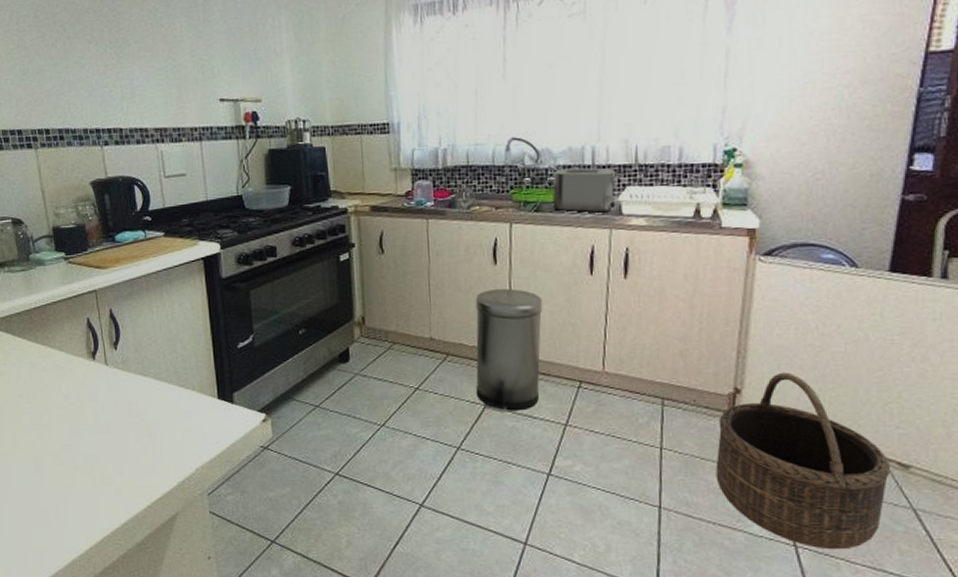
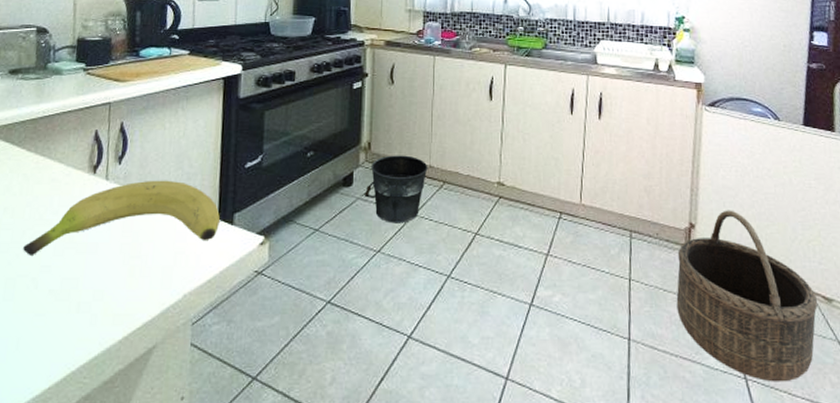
fruit: none [43,363,221,436] -> present [23,180,221,255]
bucket: none [362,328,429,398] -> present [364,155,428,224]
pedal bin: present [475,289,543,413] -> none [468,123,530,241]
toaster: present [553,168,618,214] -> none [541,21,594,62]

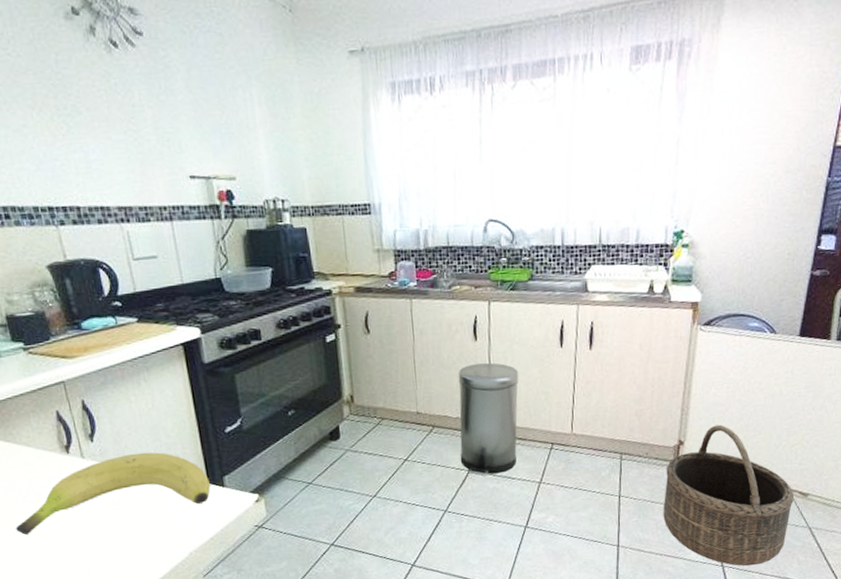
bucket: present [364,155,428,224] -> none [352,404,416,470]
pedal bin: none [468,123,530,241] -> present [458,362,519,476]

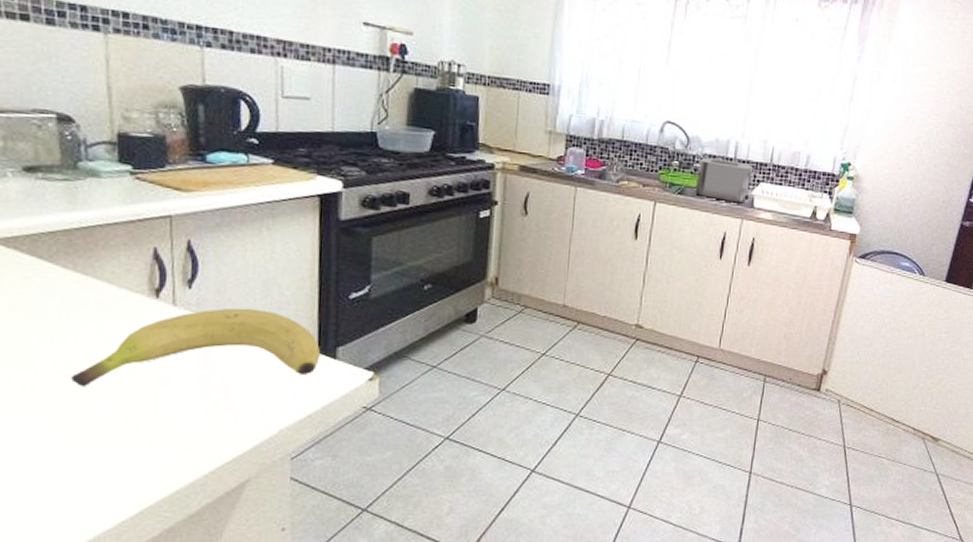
pedal bin: present [458,362,519,476] -> none [601,263,675,382]
toaster: none [527,248,584,291] -> present [695,157,754,205]
basket: present [663,424,794,567] -> none [798,358,926,508]

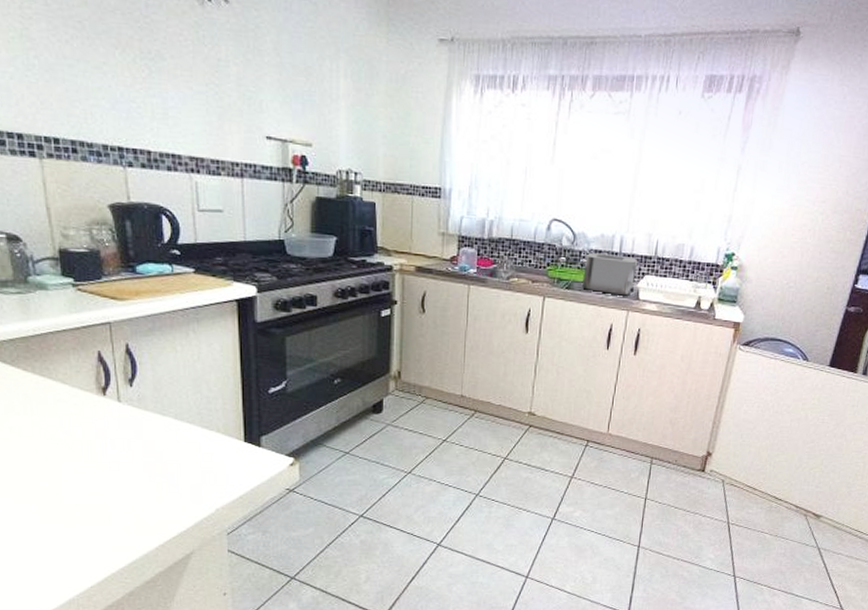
fruit: present [71,308,321,386] -> none [39,403,247,472]

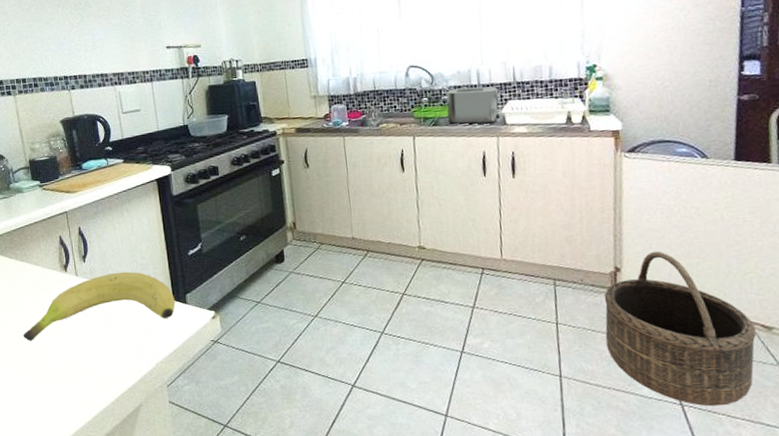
fruit: none [39,403,247,472] -> present [23,271,176,341]
basket: none [684,441,808,579] -> present [604,251,756,407]

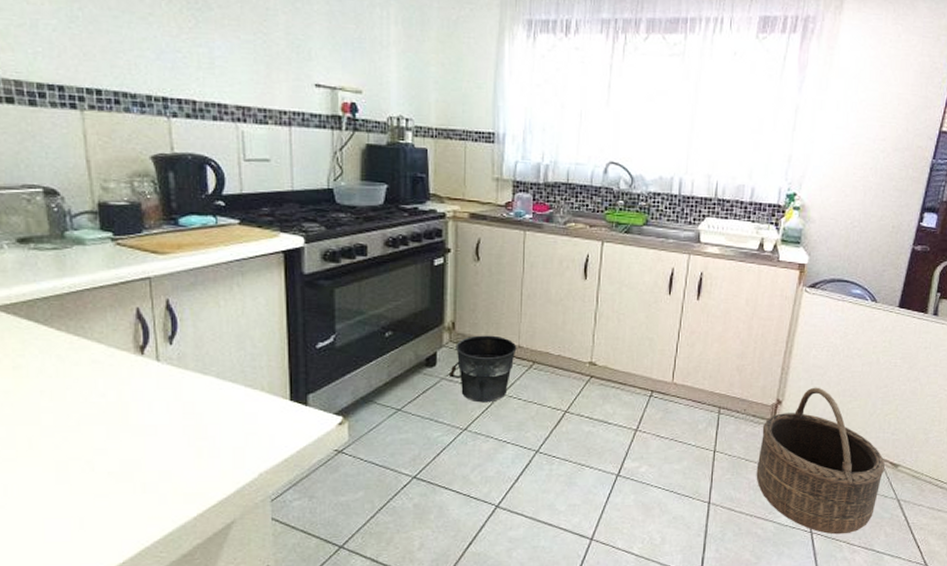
fruit: present [23,271,176,341] -> none [71,361,293,438]
bucket: none [295,230,351,291] -> present [448,335,517,403]
toaster: present [446,86,501,125] -> none [642,195,699,240]

